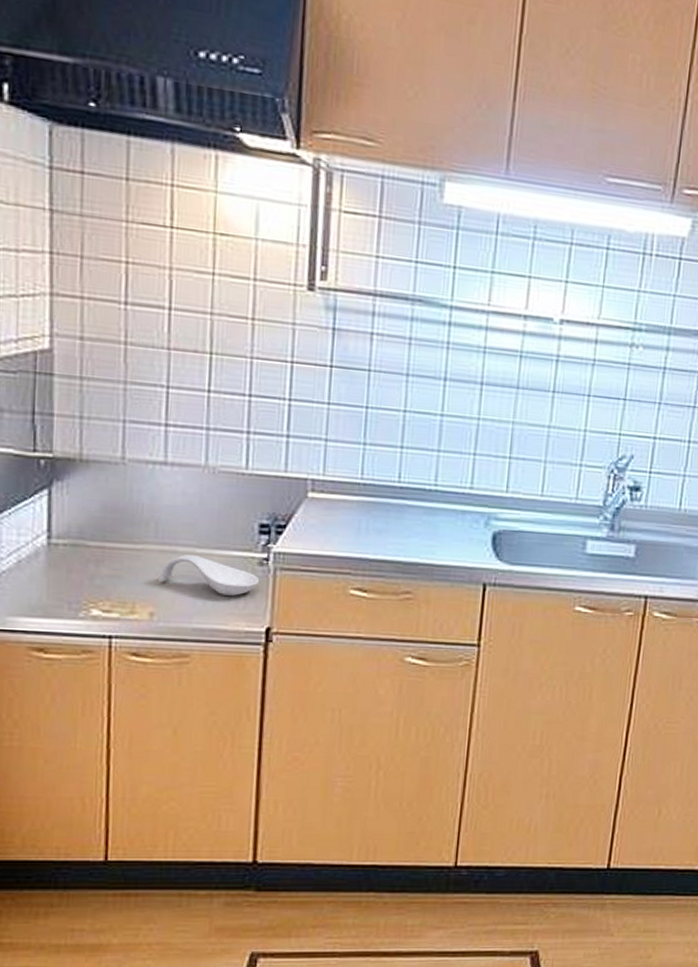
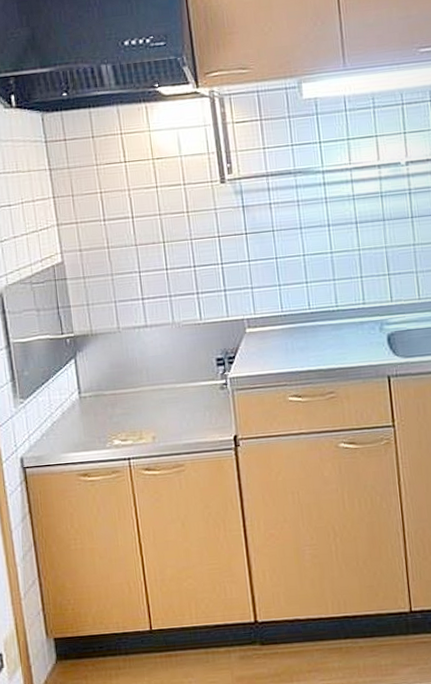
spoon rest: present [157,554,260,596] -> none [154,389,223,416]

